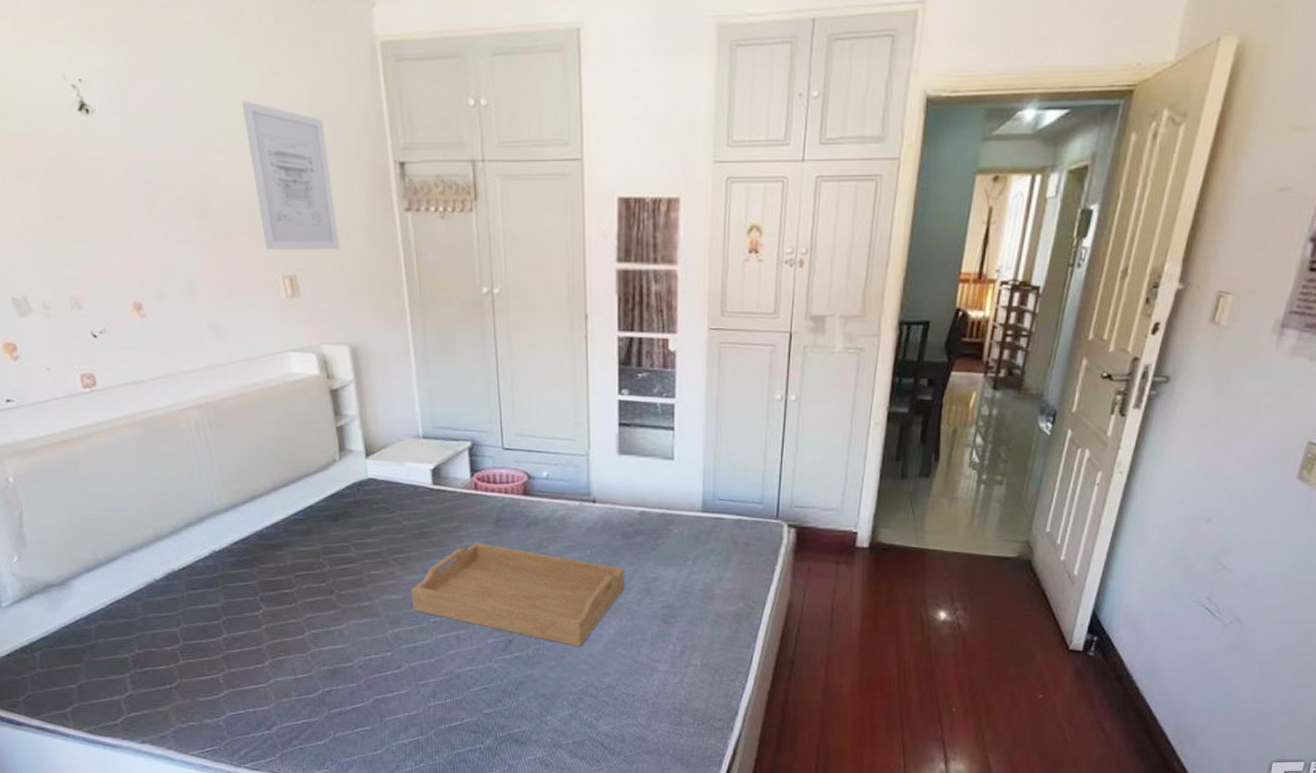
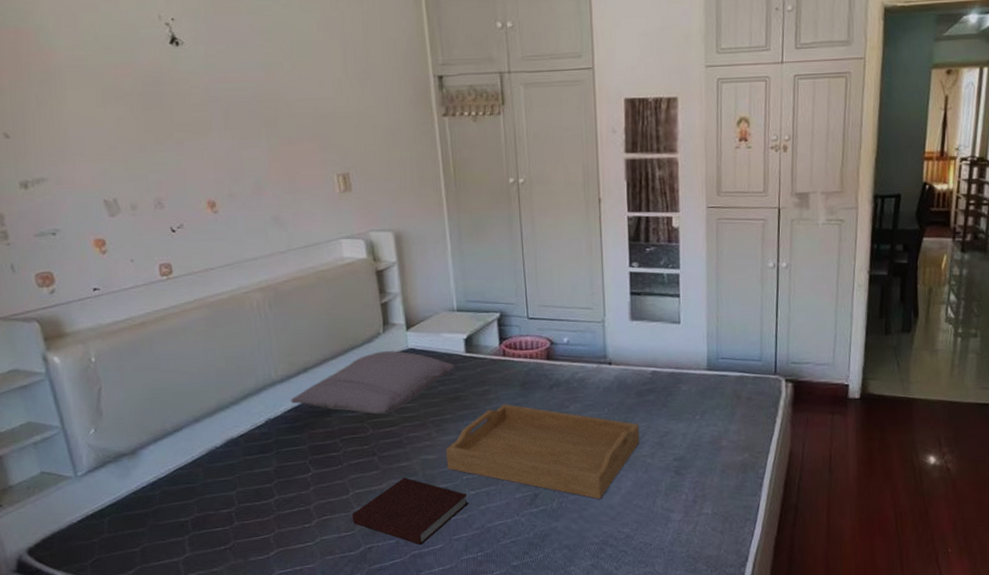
pillow: none [236,479,421,550] -> present [290,350,455,415]
wall art: present [241,100,341,251] -> none [306,30,387,152]
notebook: none [308,618,436,690] -> present [352,477,468,546]

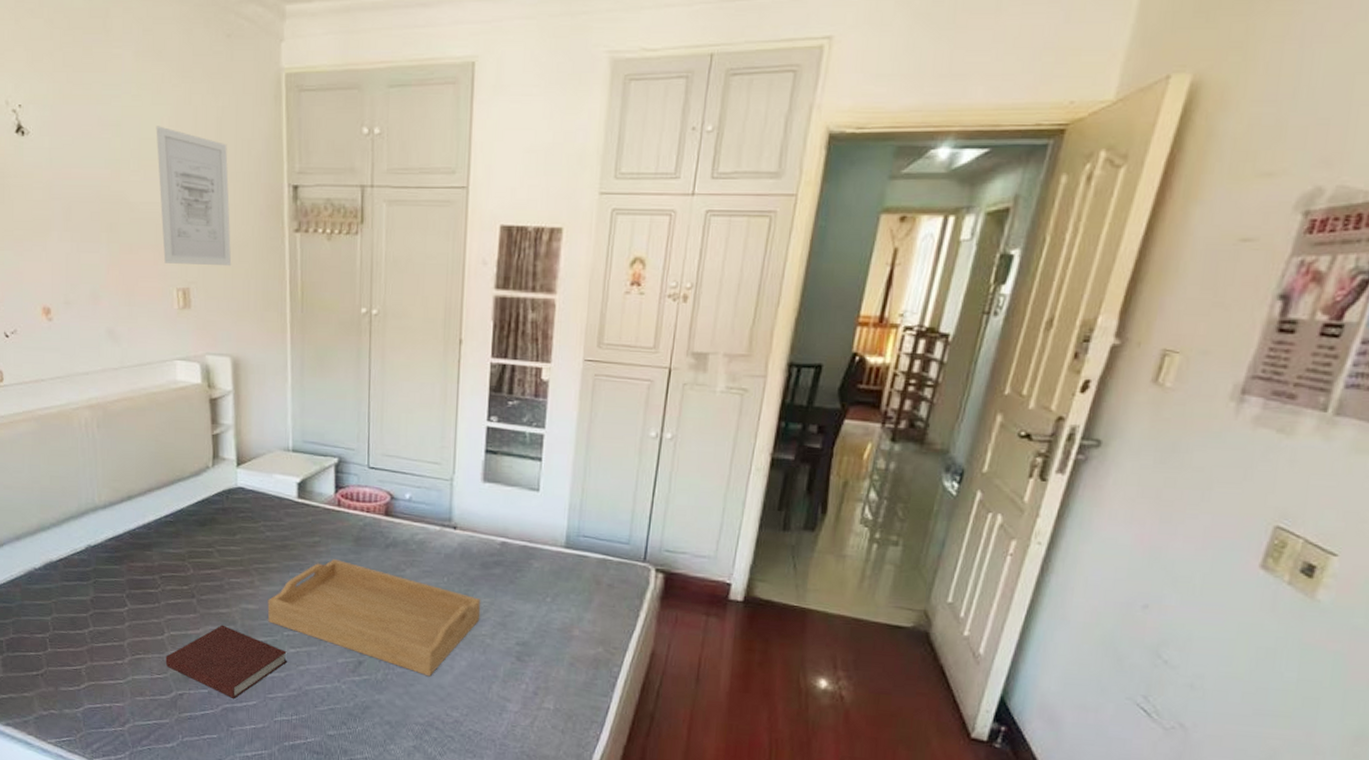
pillow: present [290,350,455,415] -> none [112,486,285,555]
wall art: none [306,30,387,152] -> present [156,126,232,267]

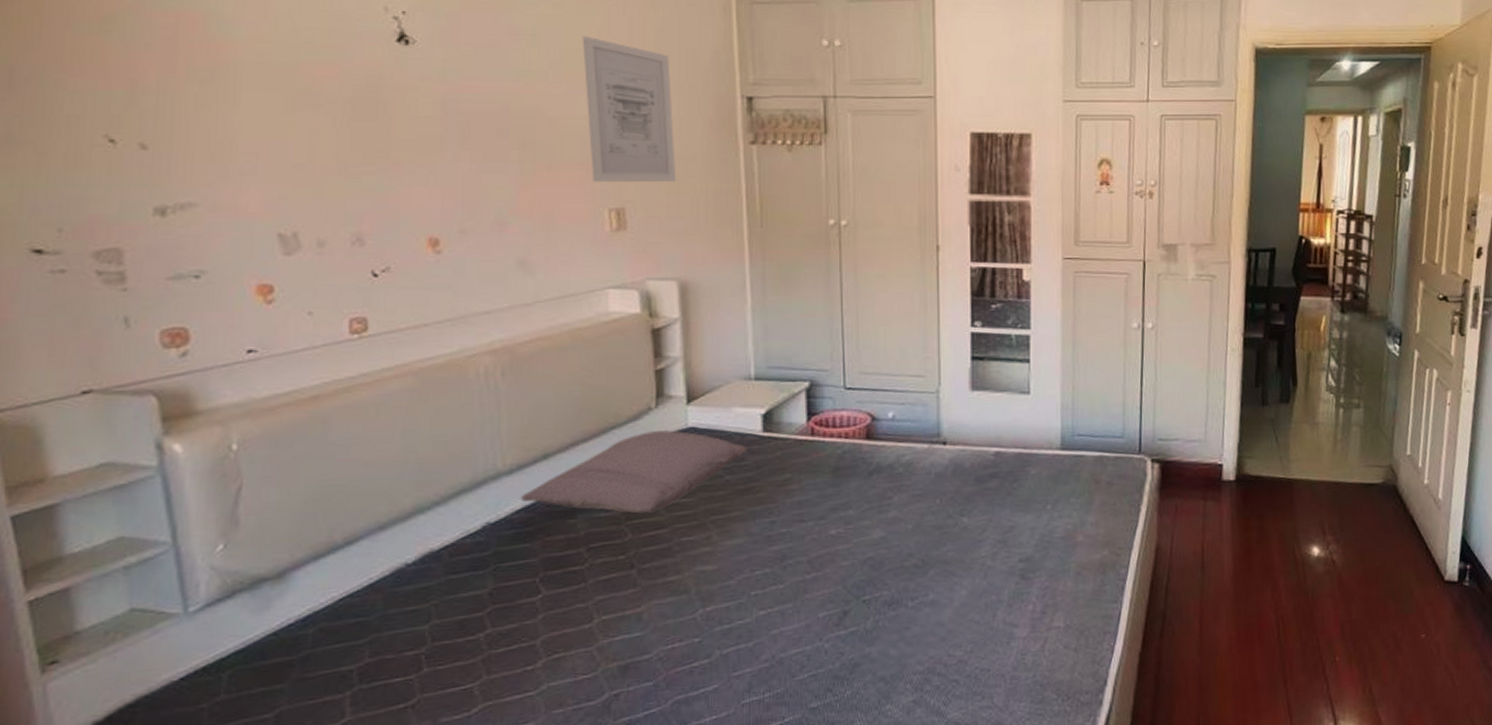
pillow: none [112,486,285,555] -> present [520,429,748,514]
notebook: present [165,625,287,700] -> none [594,596,755,688]
serving tray: present [267,559,481,677] -> none [729,496,979,615]

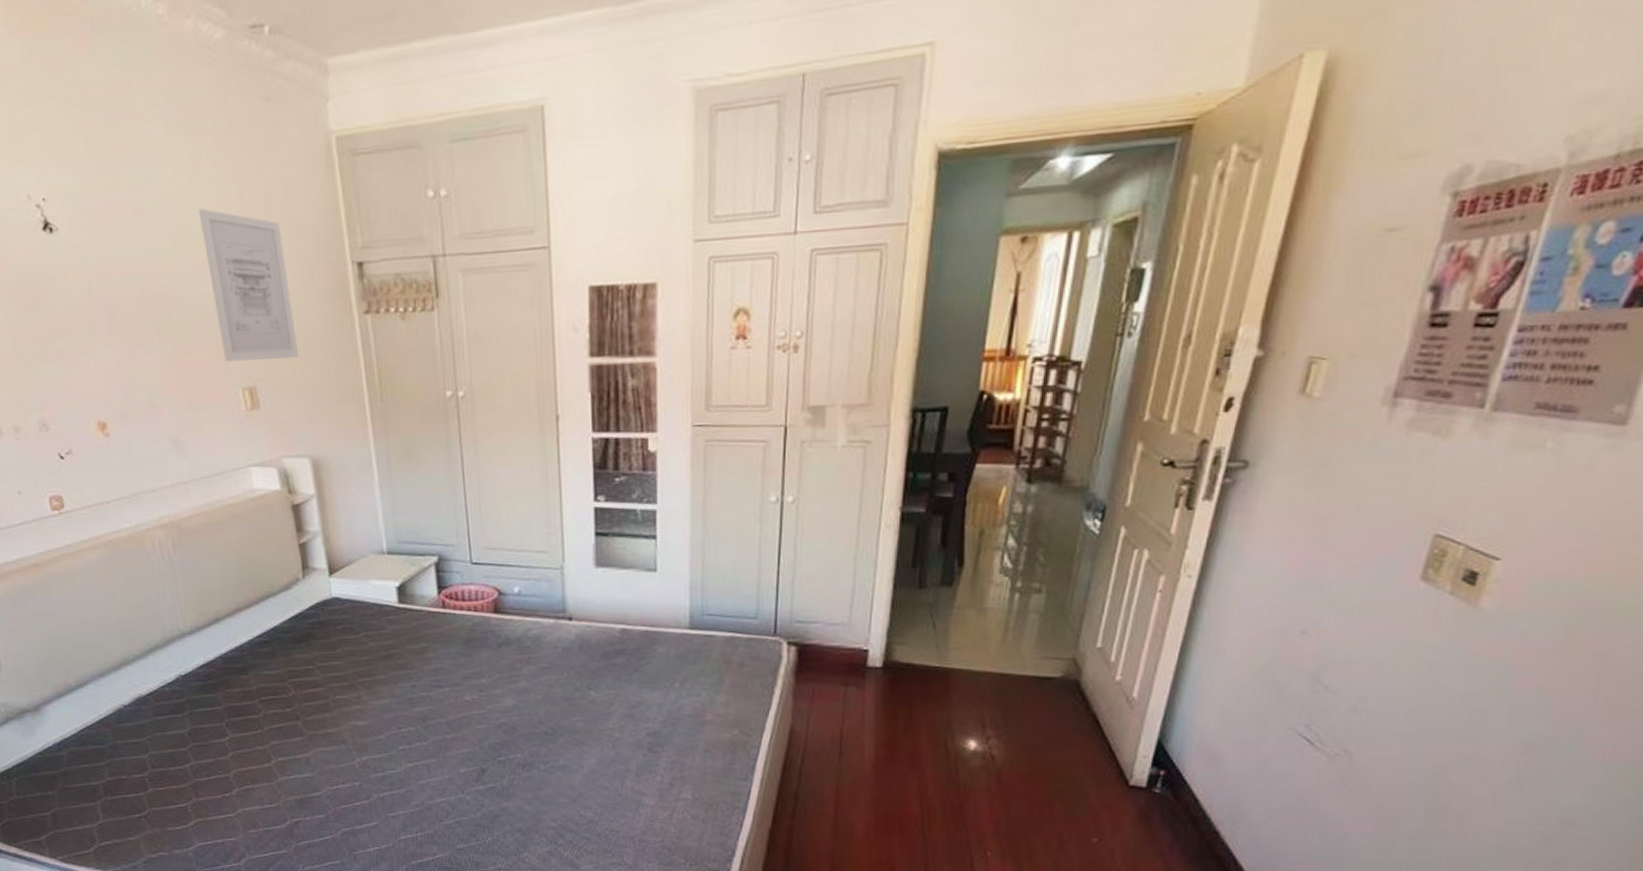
pillow: present [520,429,748,514] -> none [202,598,387,673]

